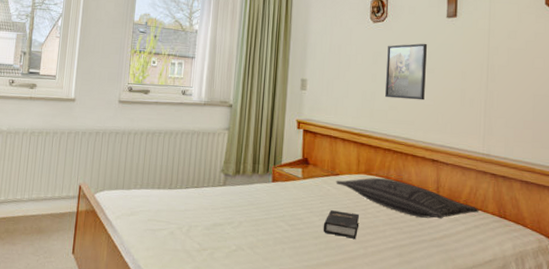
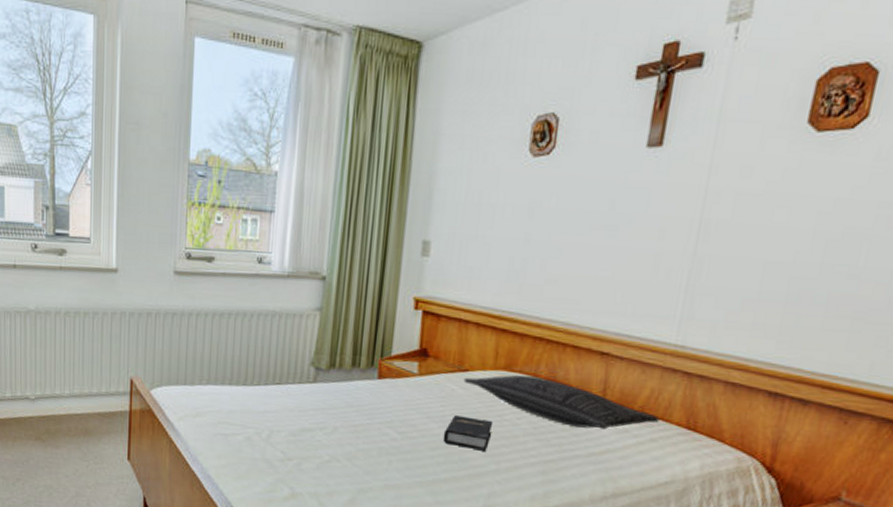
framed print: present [384,43,427,101] -> none [541,186,612,271]

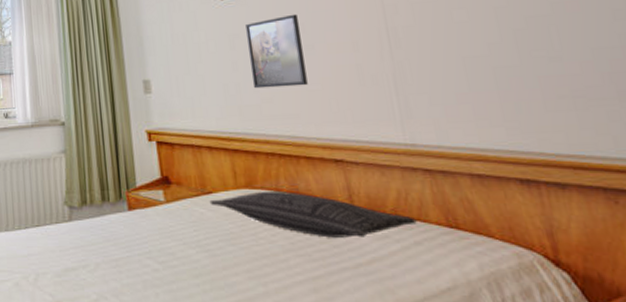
hardback book: present [443,415,494,451] -> none [202,239,251,273]
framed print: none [541,186,612,271] -> present [246,13,308,89]

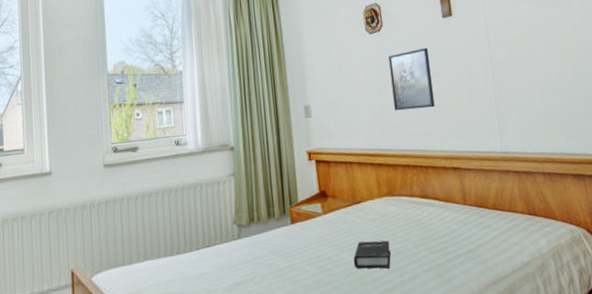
hardback book: none [202,239,251,273] -> present [353,240,391,269]
pillow: present [209,190,417,238] -> none [359,196,509,232]

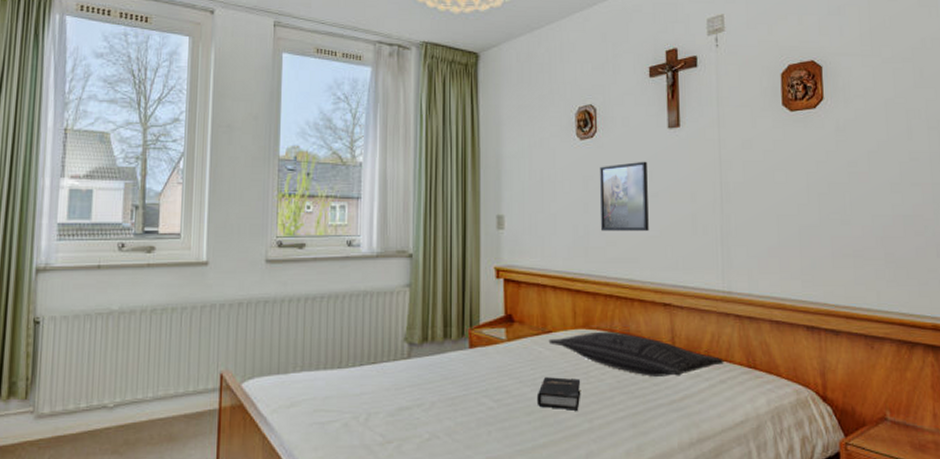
pillow: none [359,196,509,232] -> present [548,331,724,376]

